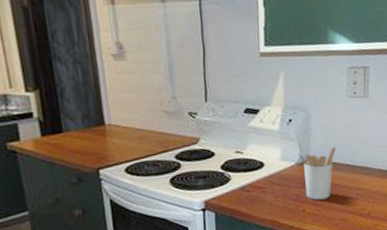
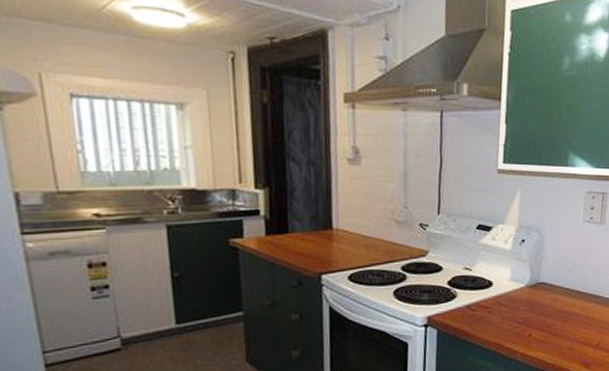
utensil holder: present [297,146,336,200] -> none [528,271,568,326]

